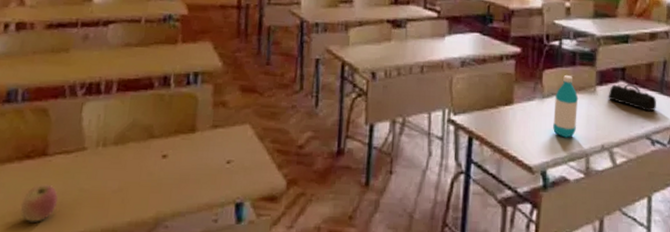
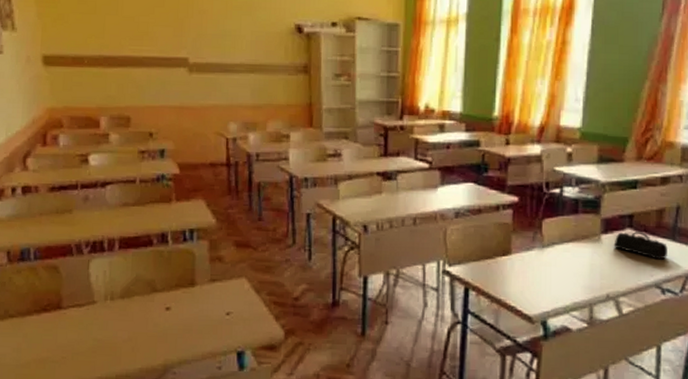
apple: present [20,184,58,222] -> none [43,334,75,368]
water bottle: present [553,74,579,138] -> none [554,223,582,288]

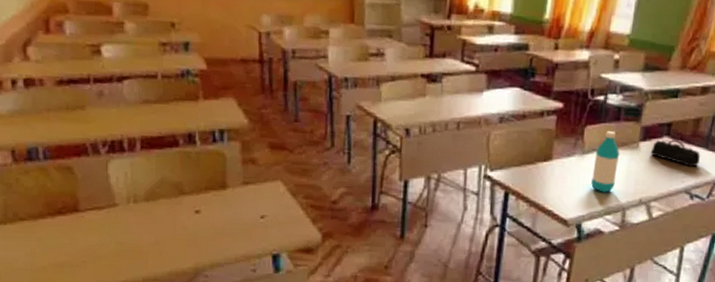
water bottle: none [554,223,582,288] -> present [591,130,620,193]

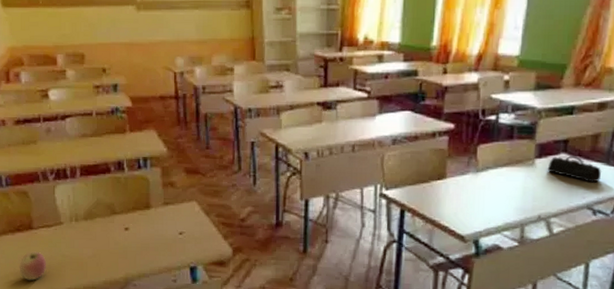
apple: none [60,238,97,273] -> present [19,251,47,281]
water bottle: present [591,130,620,193] -> none [487,148,515,209]

